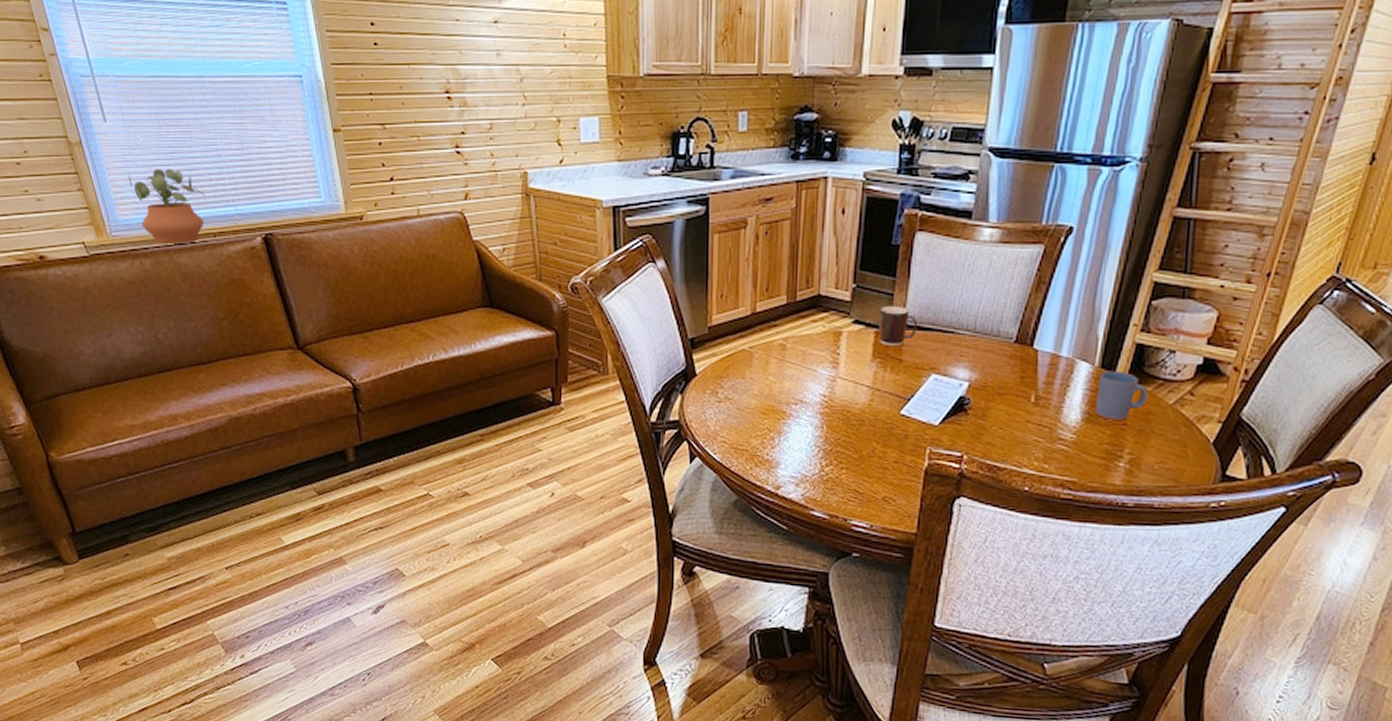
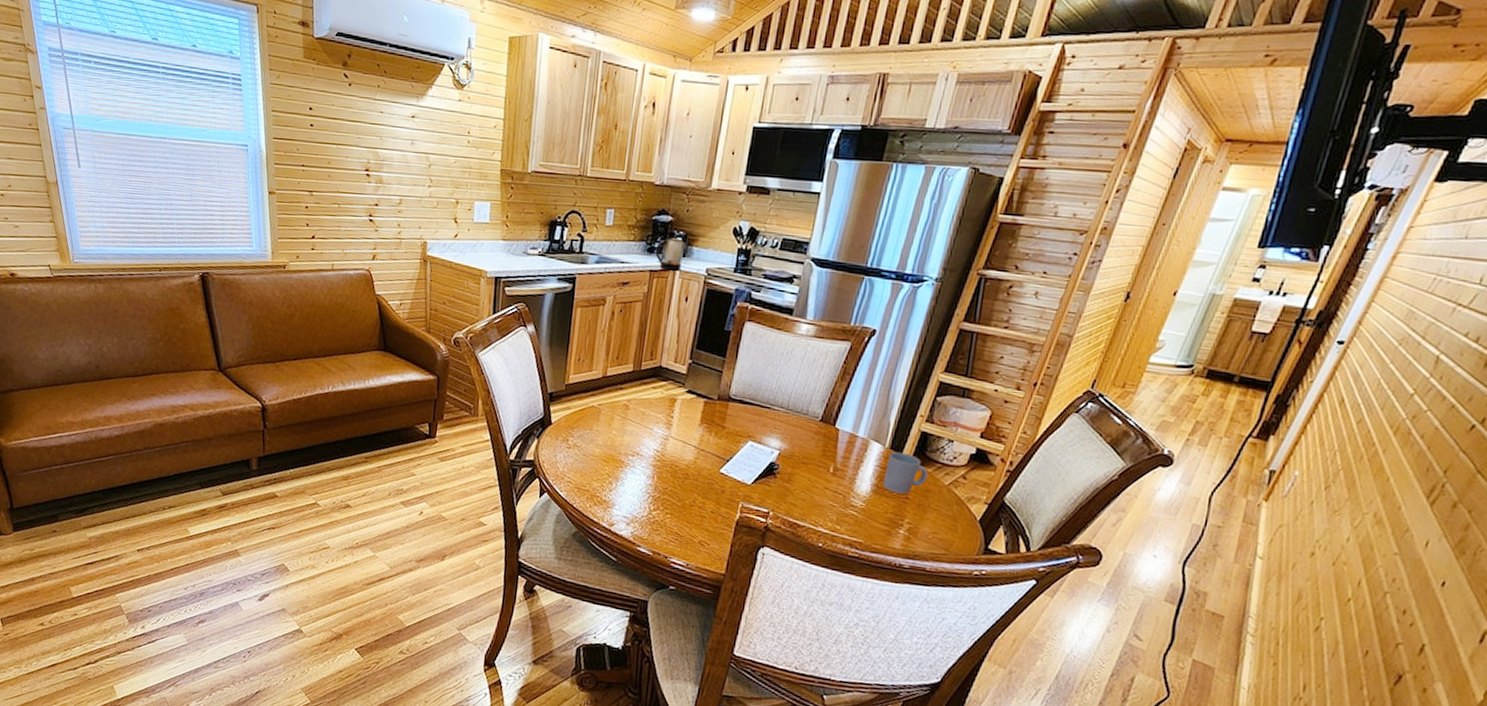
potted plant: present [128,169,205,245] -> none [93,211,156,275]
kettle: none [801,139,837,179] -> present [655,238,686,271]
mug: present [878,305,918,347] -> none [707,380,741,416]

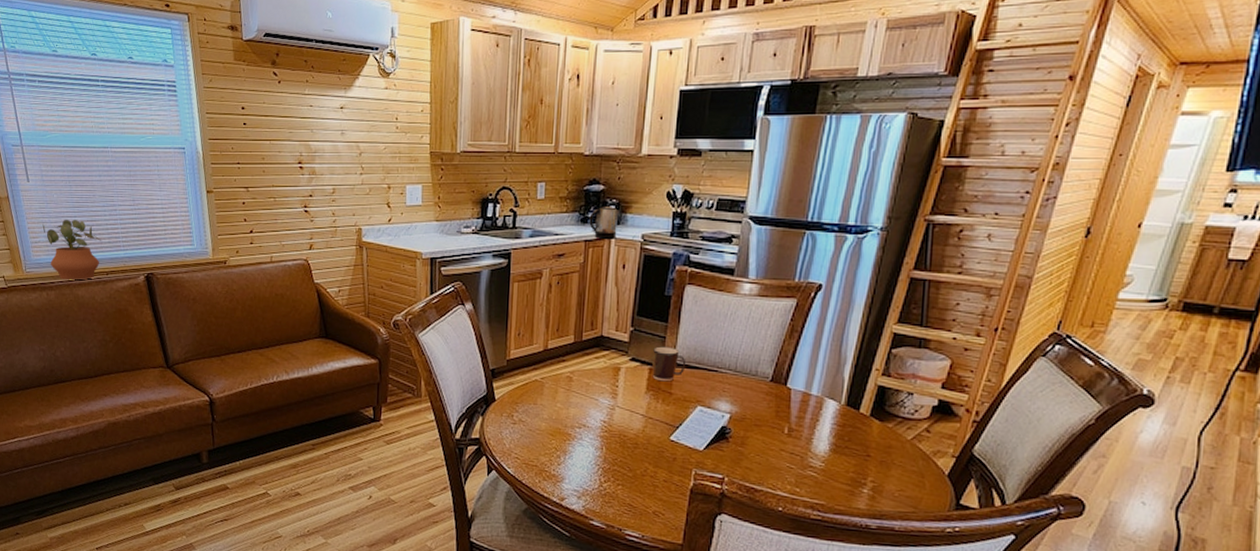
potted plant: none [93,211,156,275] -> present [42,220,102,281]
mug: none [707,380,741,416] -> present [652,346,686,382]
mug: present [883,451,929,494] -> none [842,408,889,452]

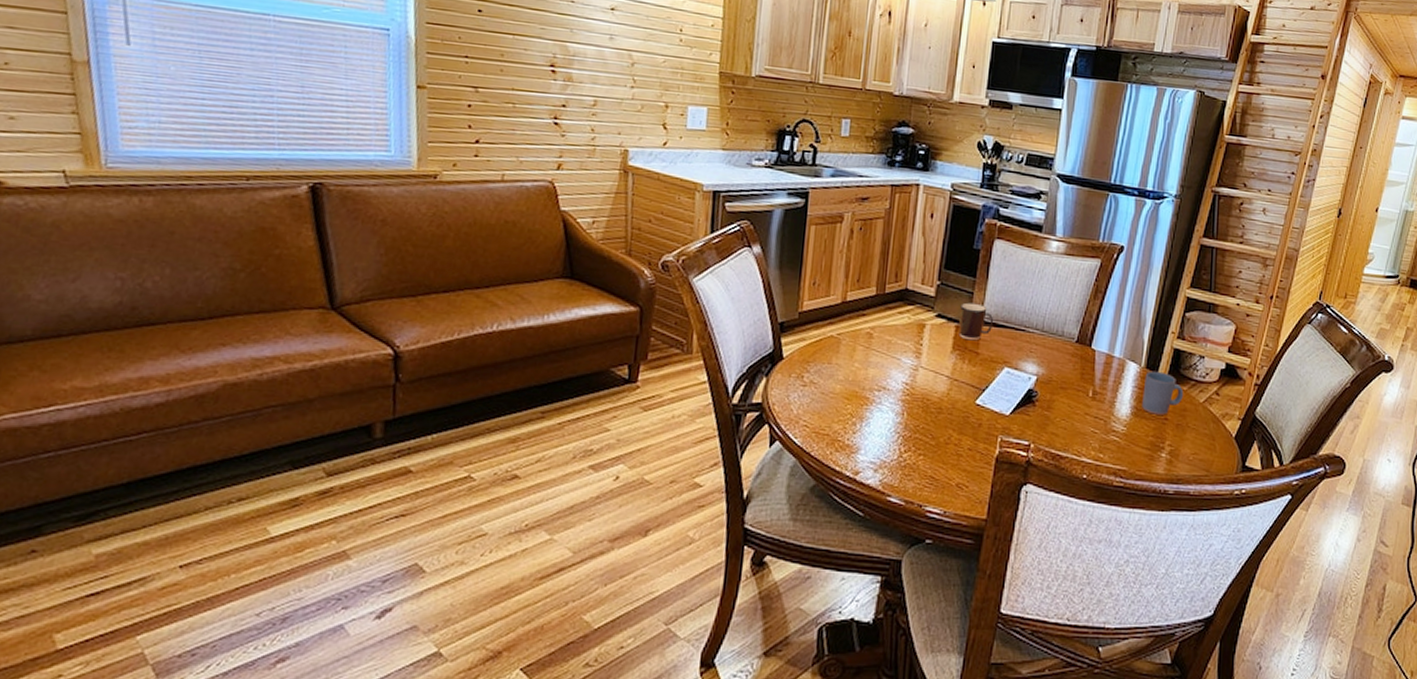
potted plant: present [42,220,102,281] -> none [144,101,245,185]
kettle: present [589,207,619,239] -> none [896,151,929,186]
mug: none [842,408,889,452] -> present [1142,371,1184,415]

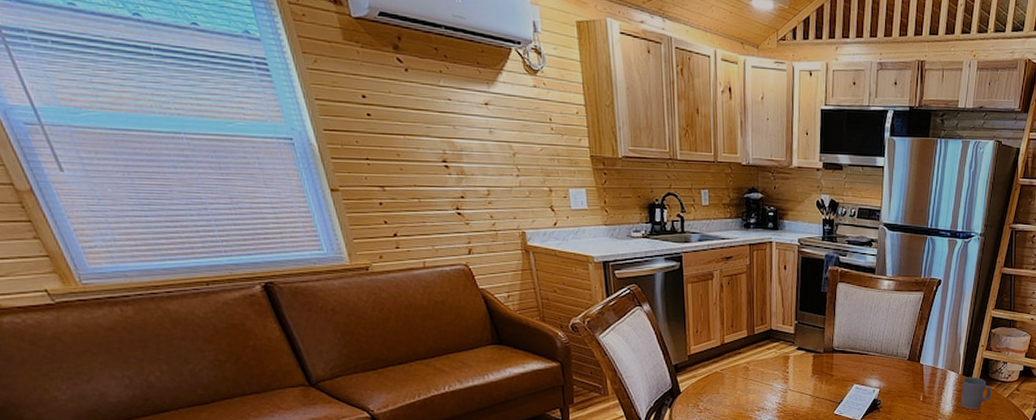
mug: present [958,302,994,341] -> none [815,336,843,366]

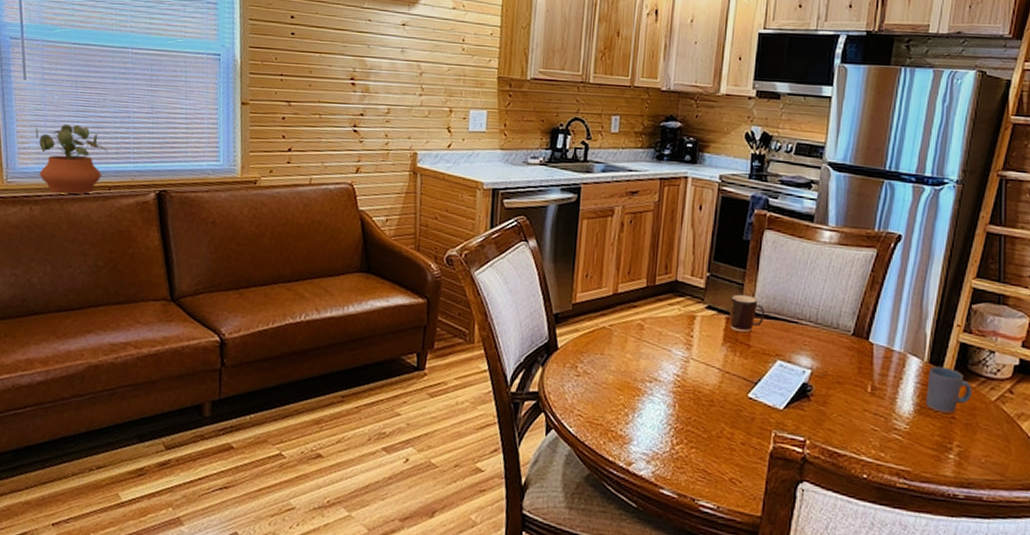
potted plant: none [96,220,195,293] -> present [35,125,108,195]
mug: none [815,336,843,366] -> present [729,294,765,333]

